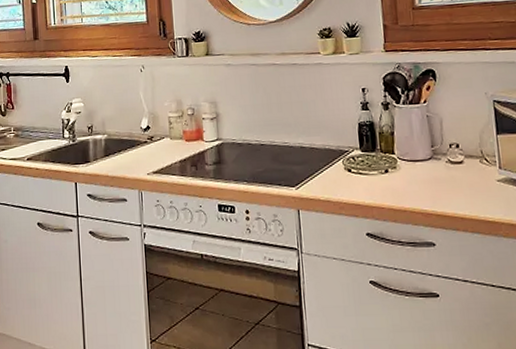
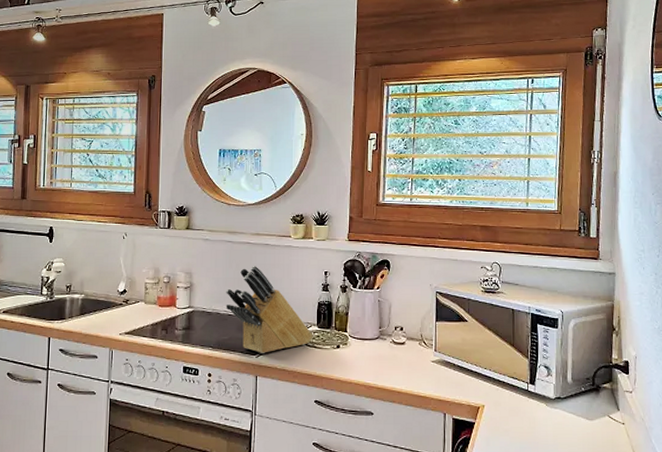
knife block: none [255,89,357,186] -> present [226,266,313,354]

